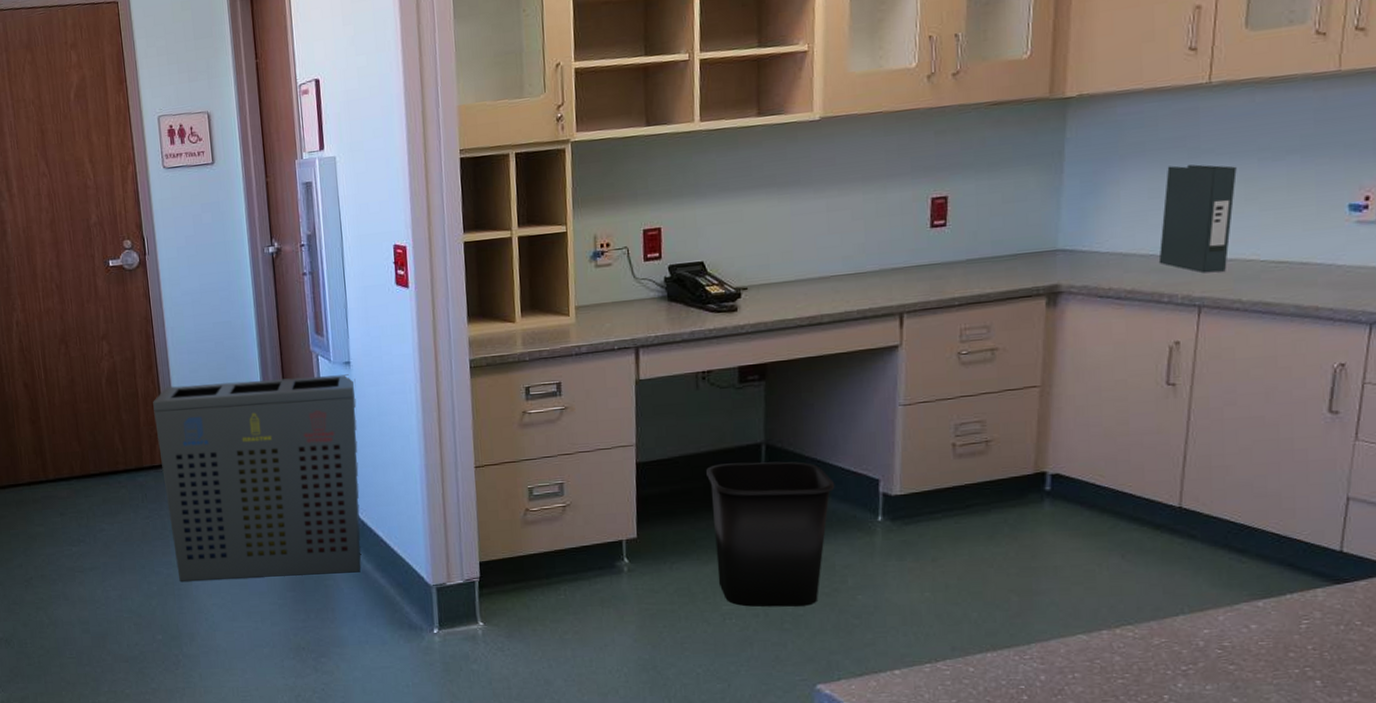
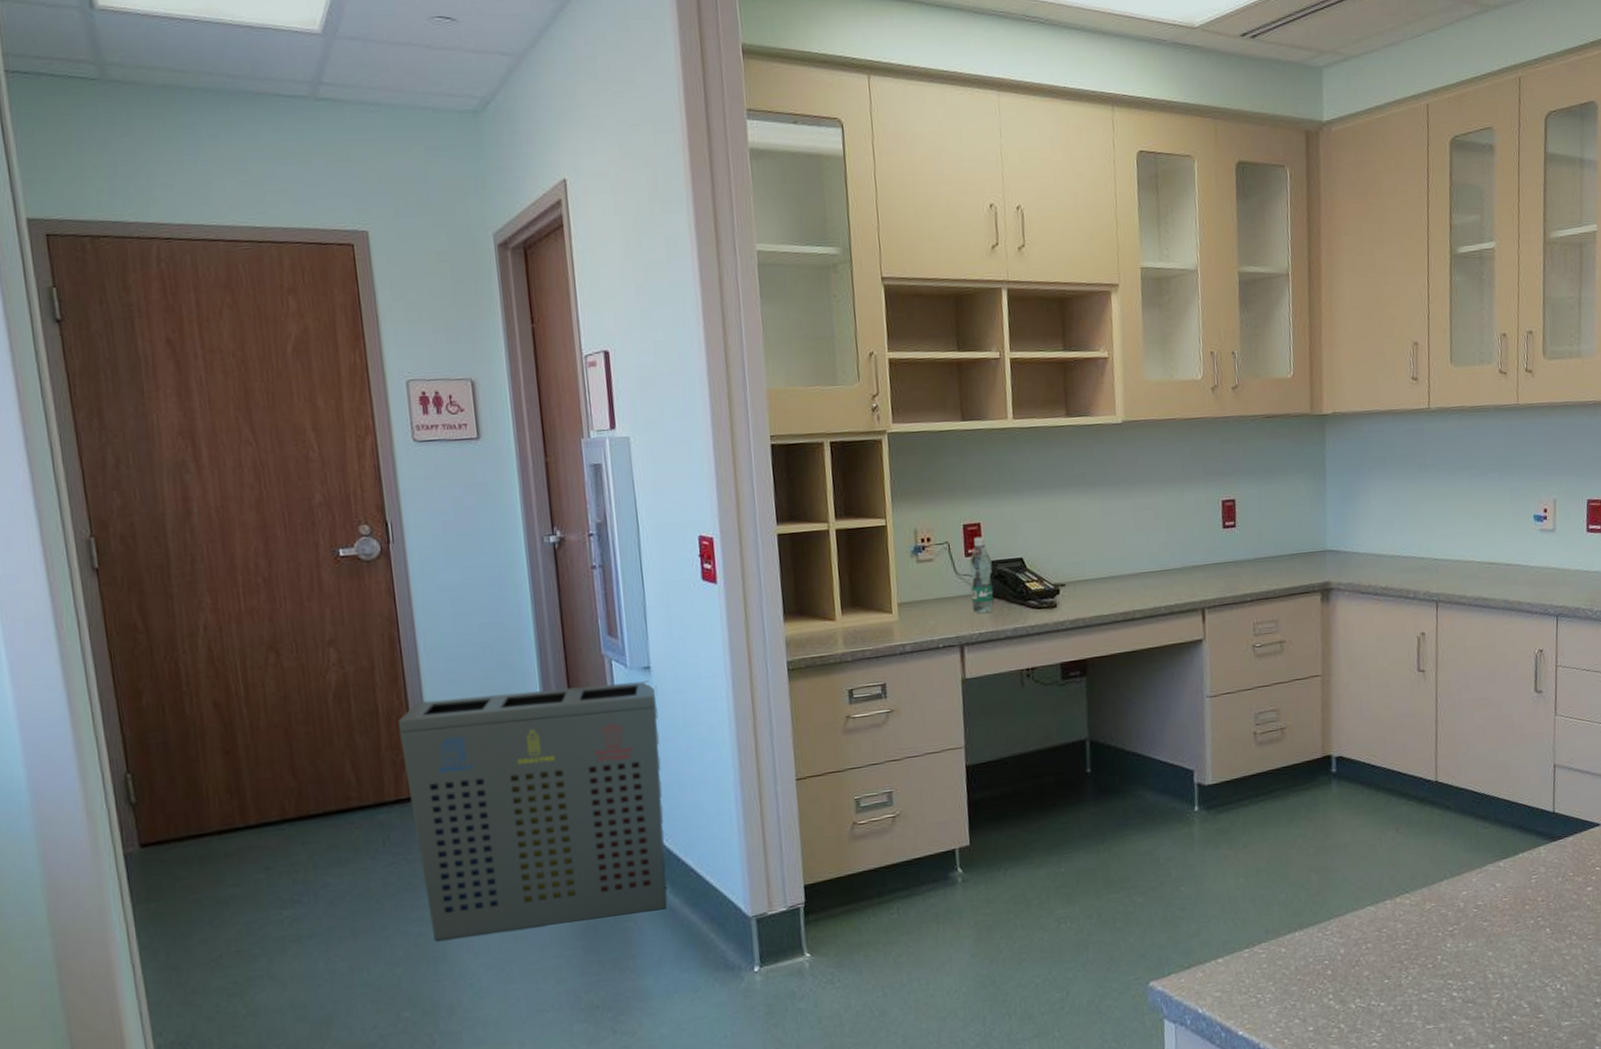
bottle: none [648,241,672,318] -> present [969,536,994,614]
waste bin: present [706,461,835,607] -> none [1035,756,1155,909]
binder: present [1158,164,1237,273] -> none [1403,478,1455,573]

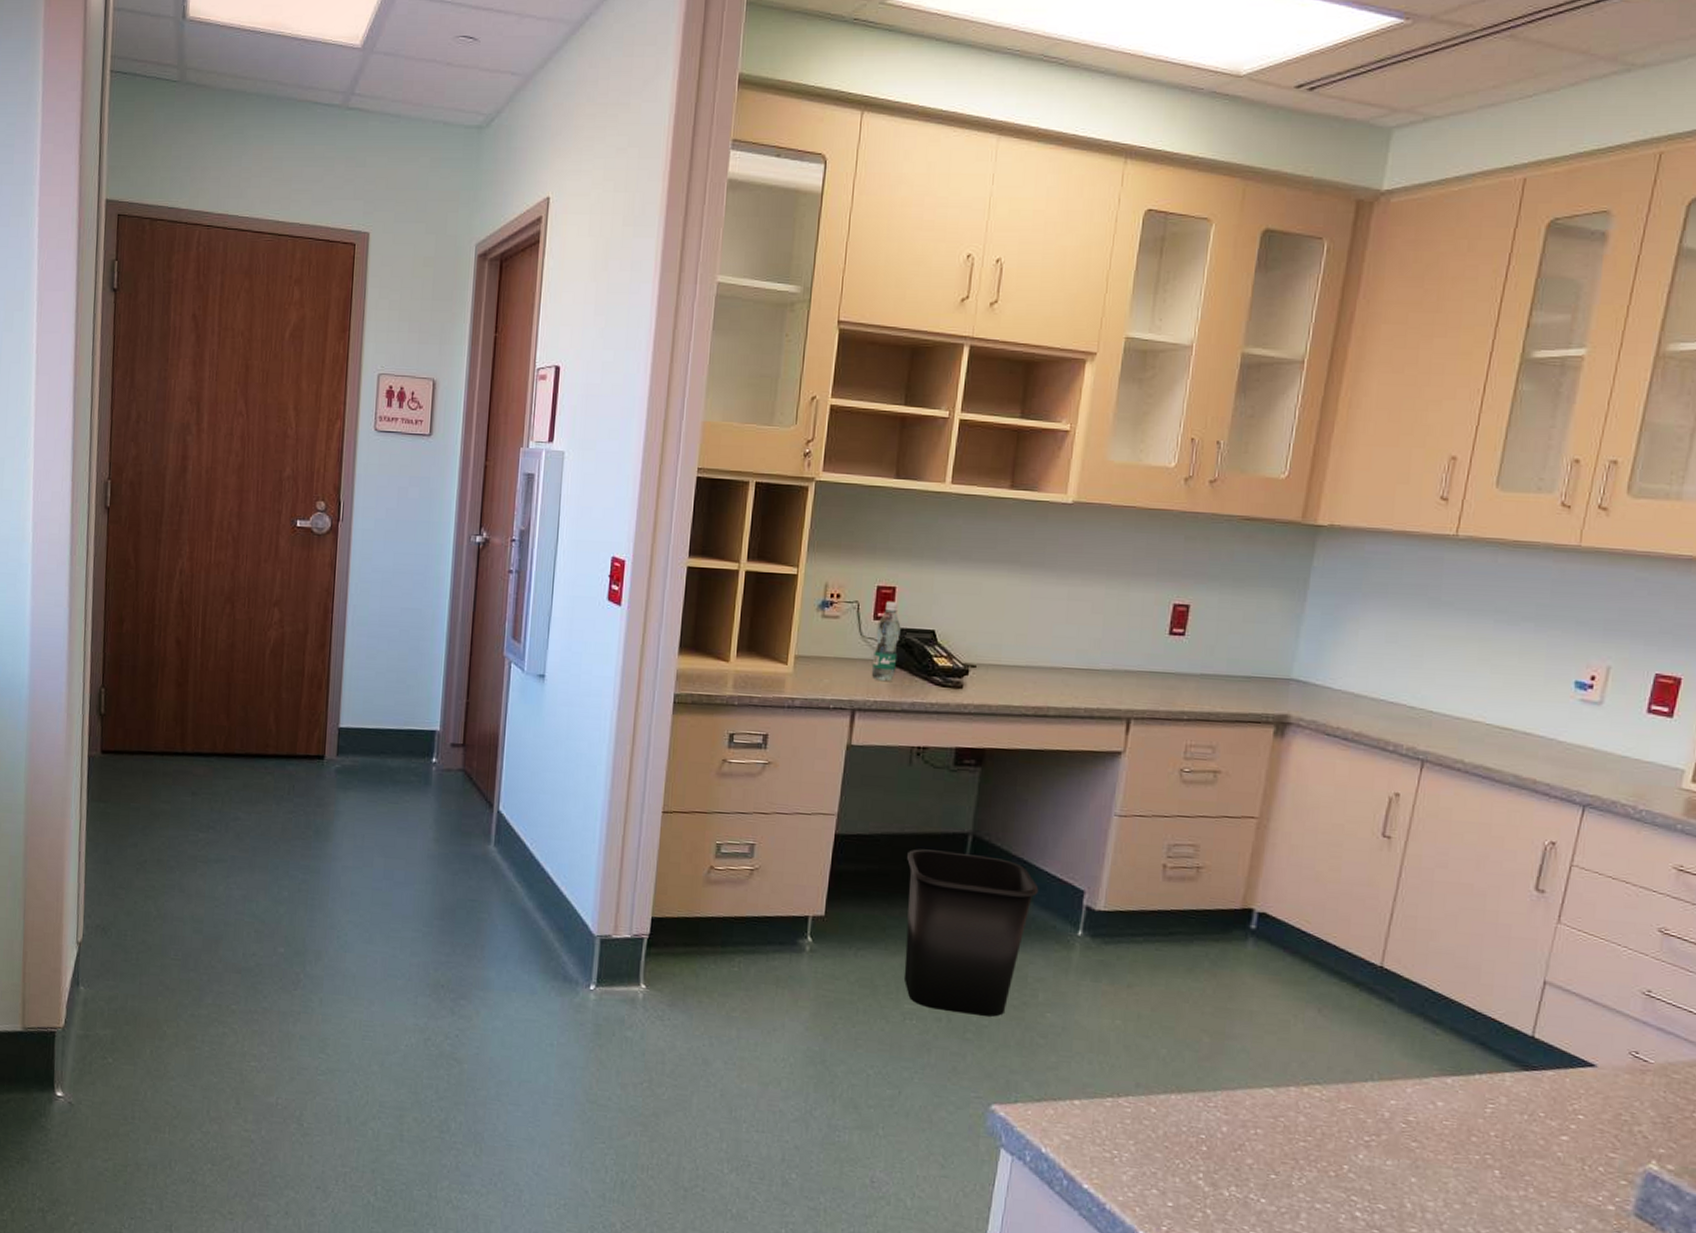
recycling bin: present [398,681,667,941] -> none [315,670,548,909]
waste bin: none [1035,756,1155,909] -> present [904,849,1039,1017]

